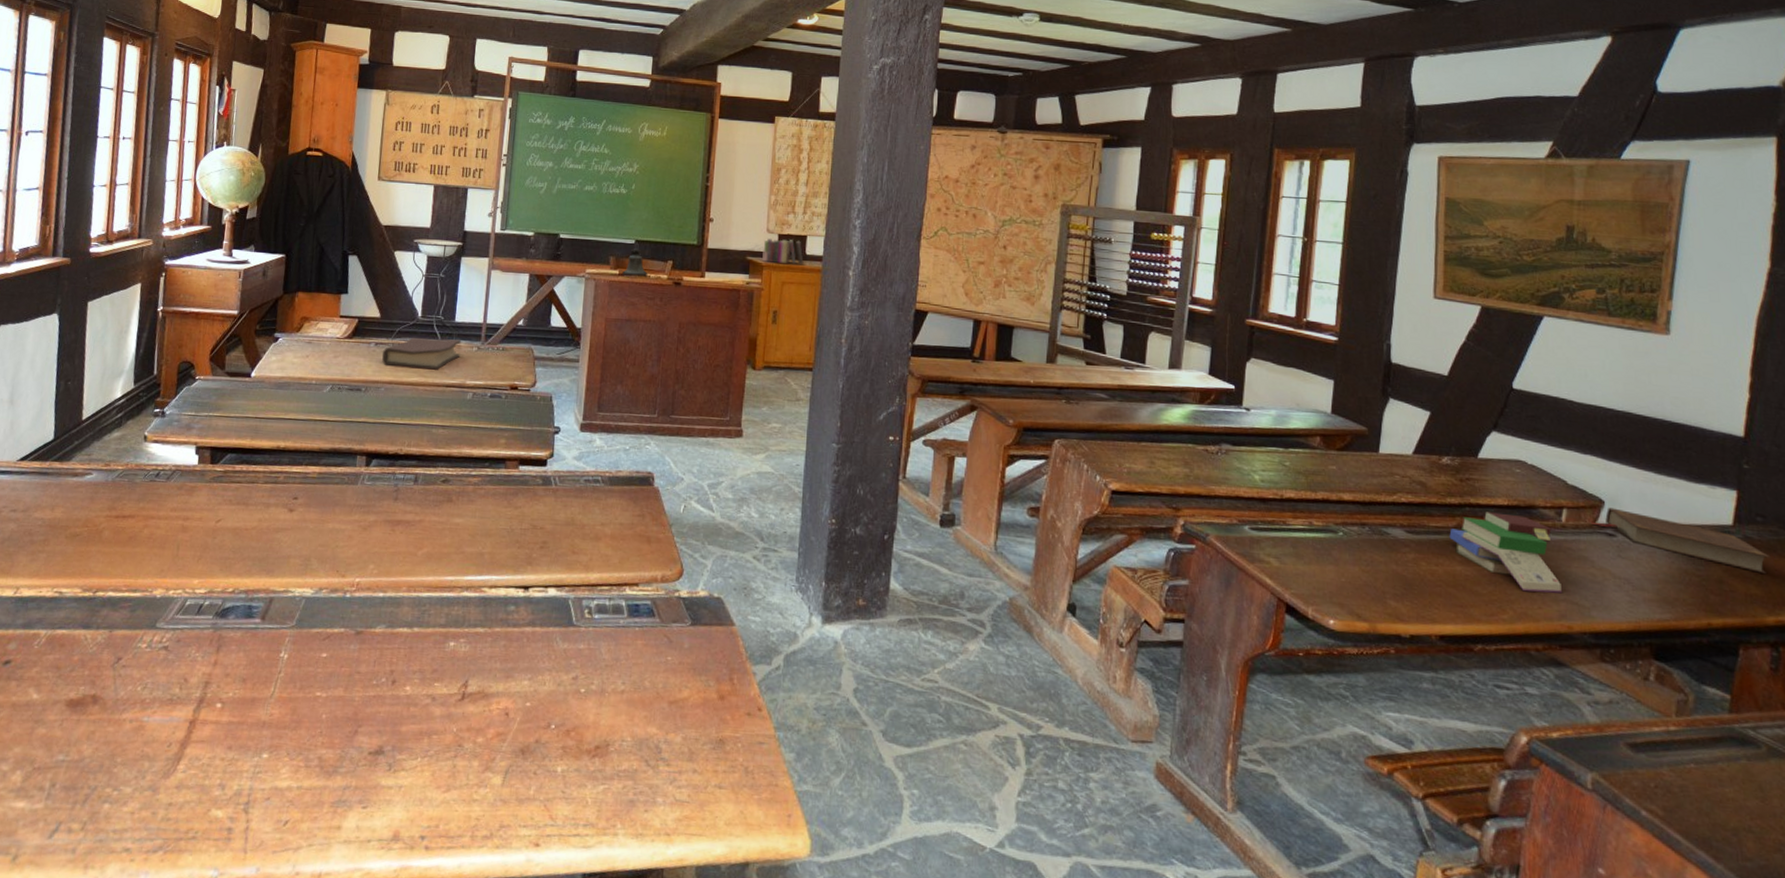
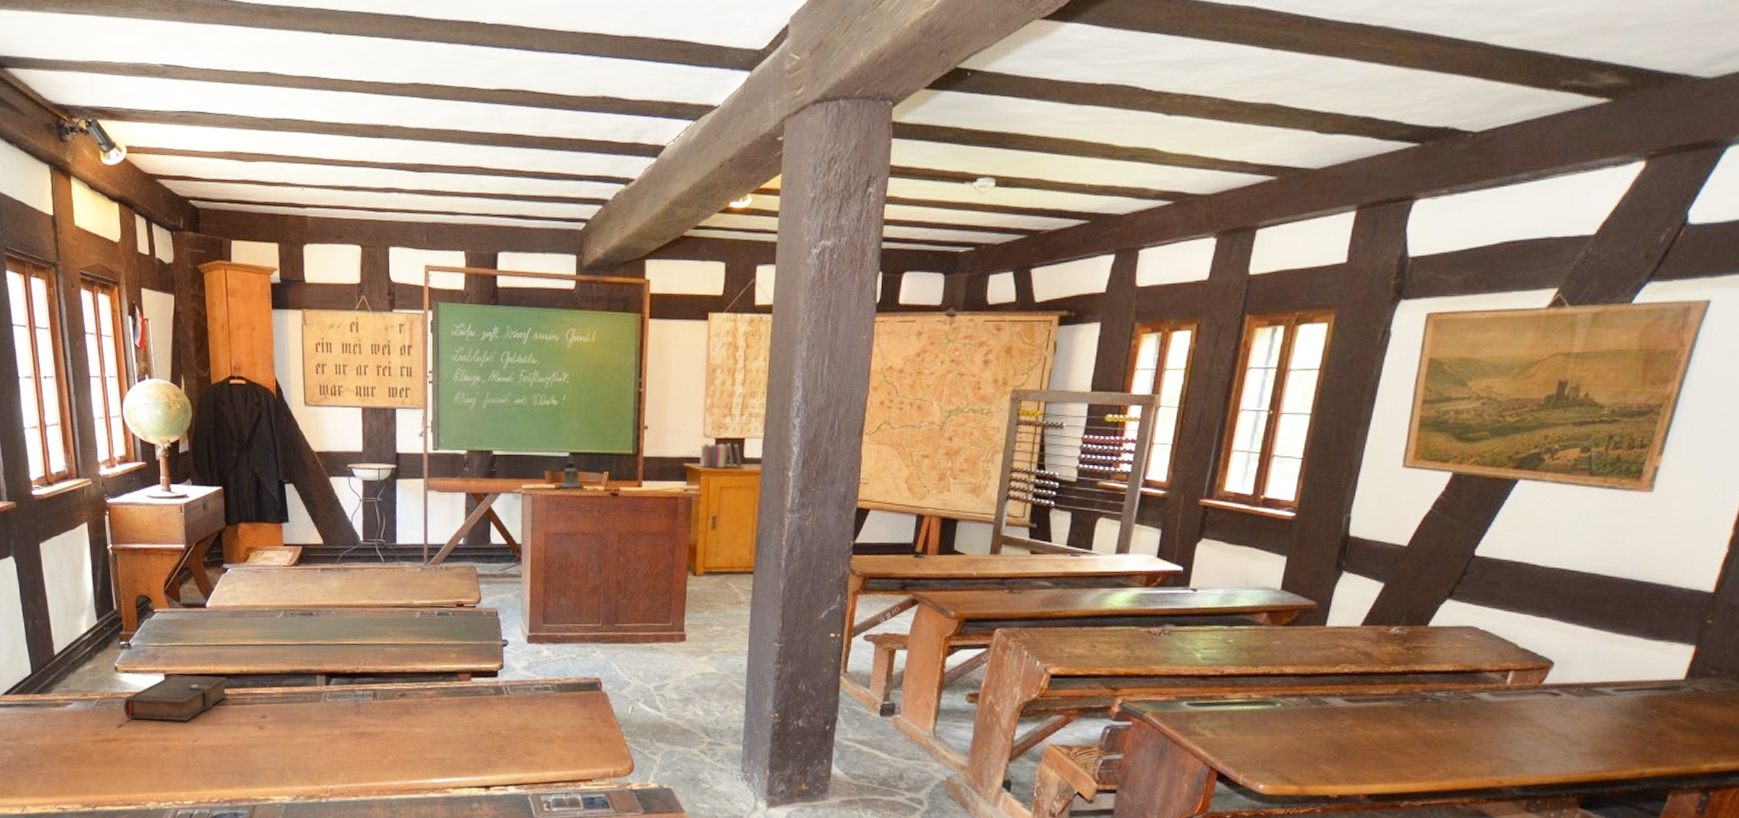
book: none [134,447,263,503] -> present [115,675,228,728]
hardback book: present [382,337,461,370] -> none [329,561,405,592]
book: present [1449,512,1563,593] -> none [1389,678,1498,751]
book: present [1590,507,1769,575] -> none [1535,668,1717,725]

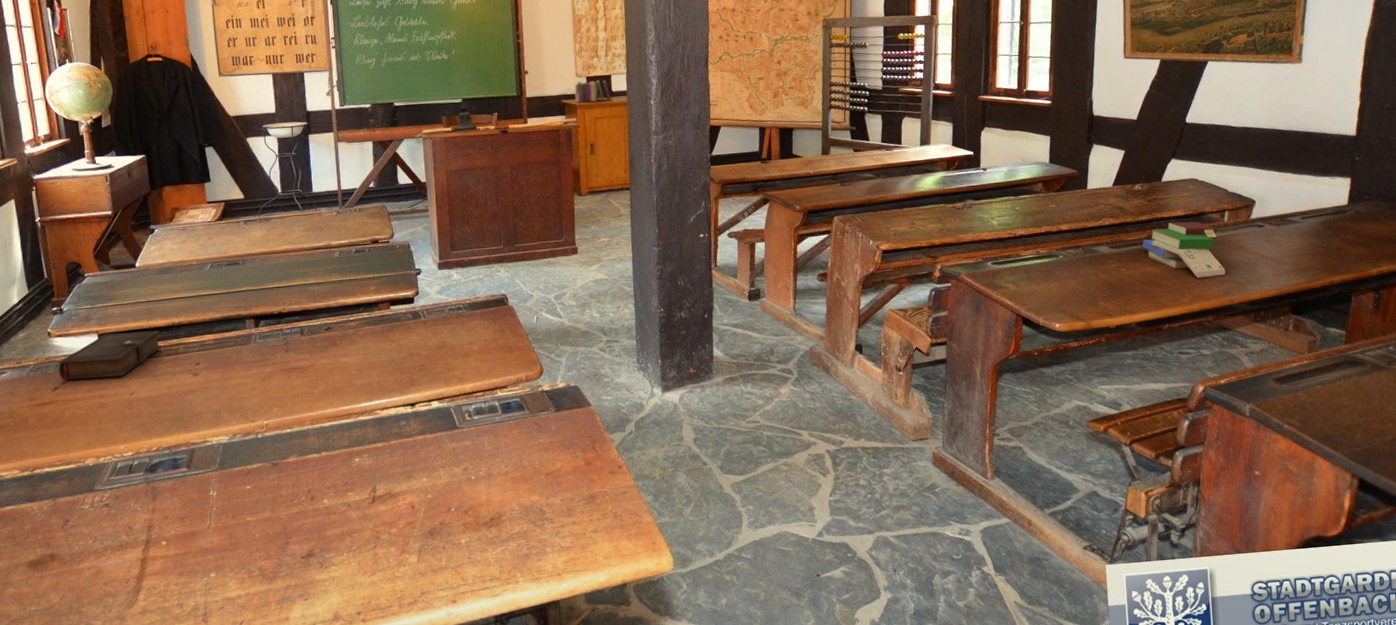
book: none [1389,678,1498,751] -> present [1142,221,1227,279]

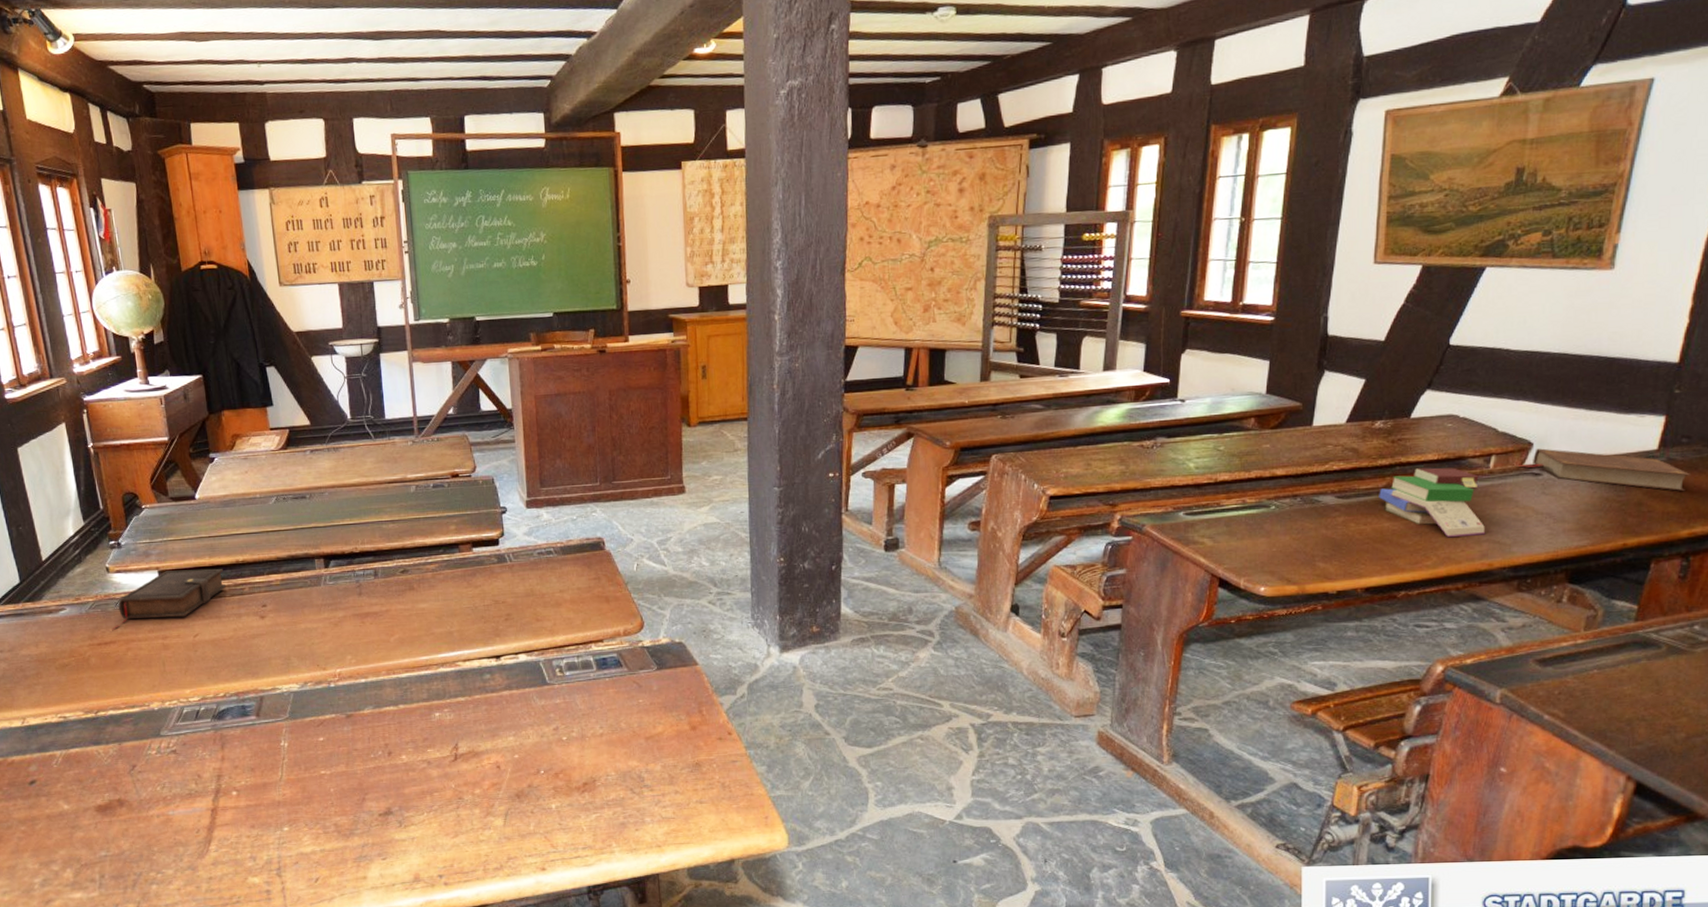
bell: present [454,106,478,132] -> none [544,321,571,351]
books: present [574,80,611,103] -> none [684,290,728,317]
book: none [1245,205,1373,238] -> present [1517,448,1690,492]

